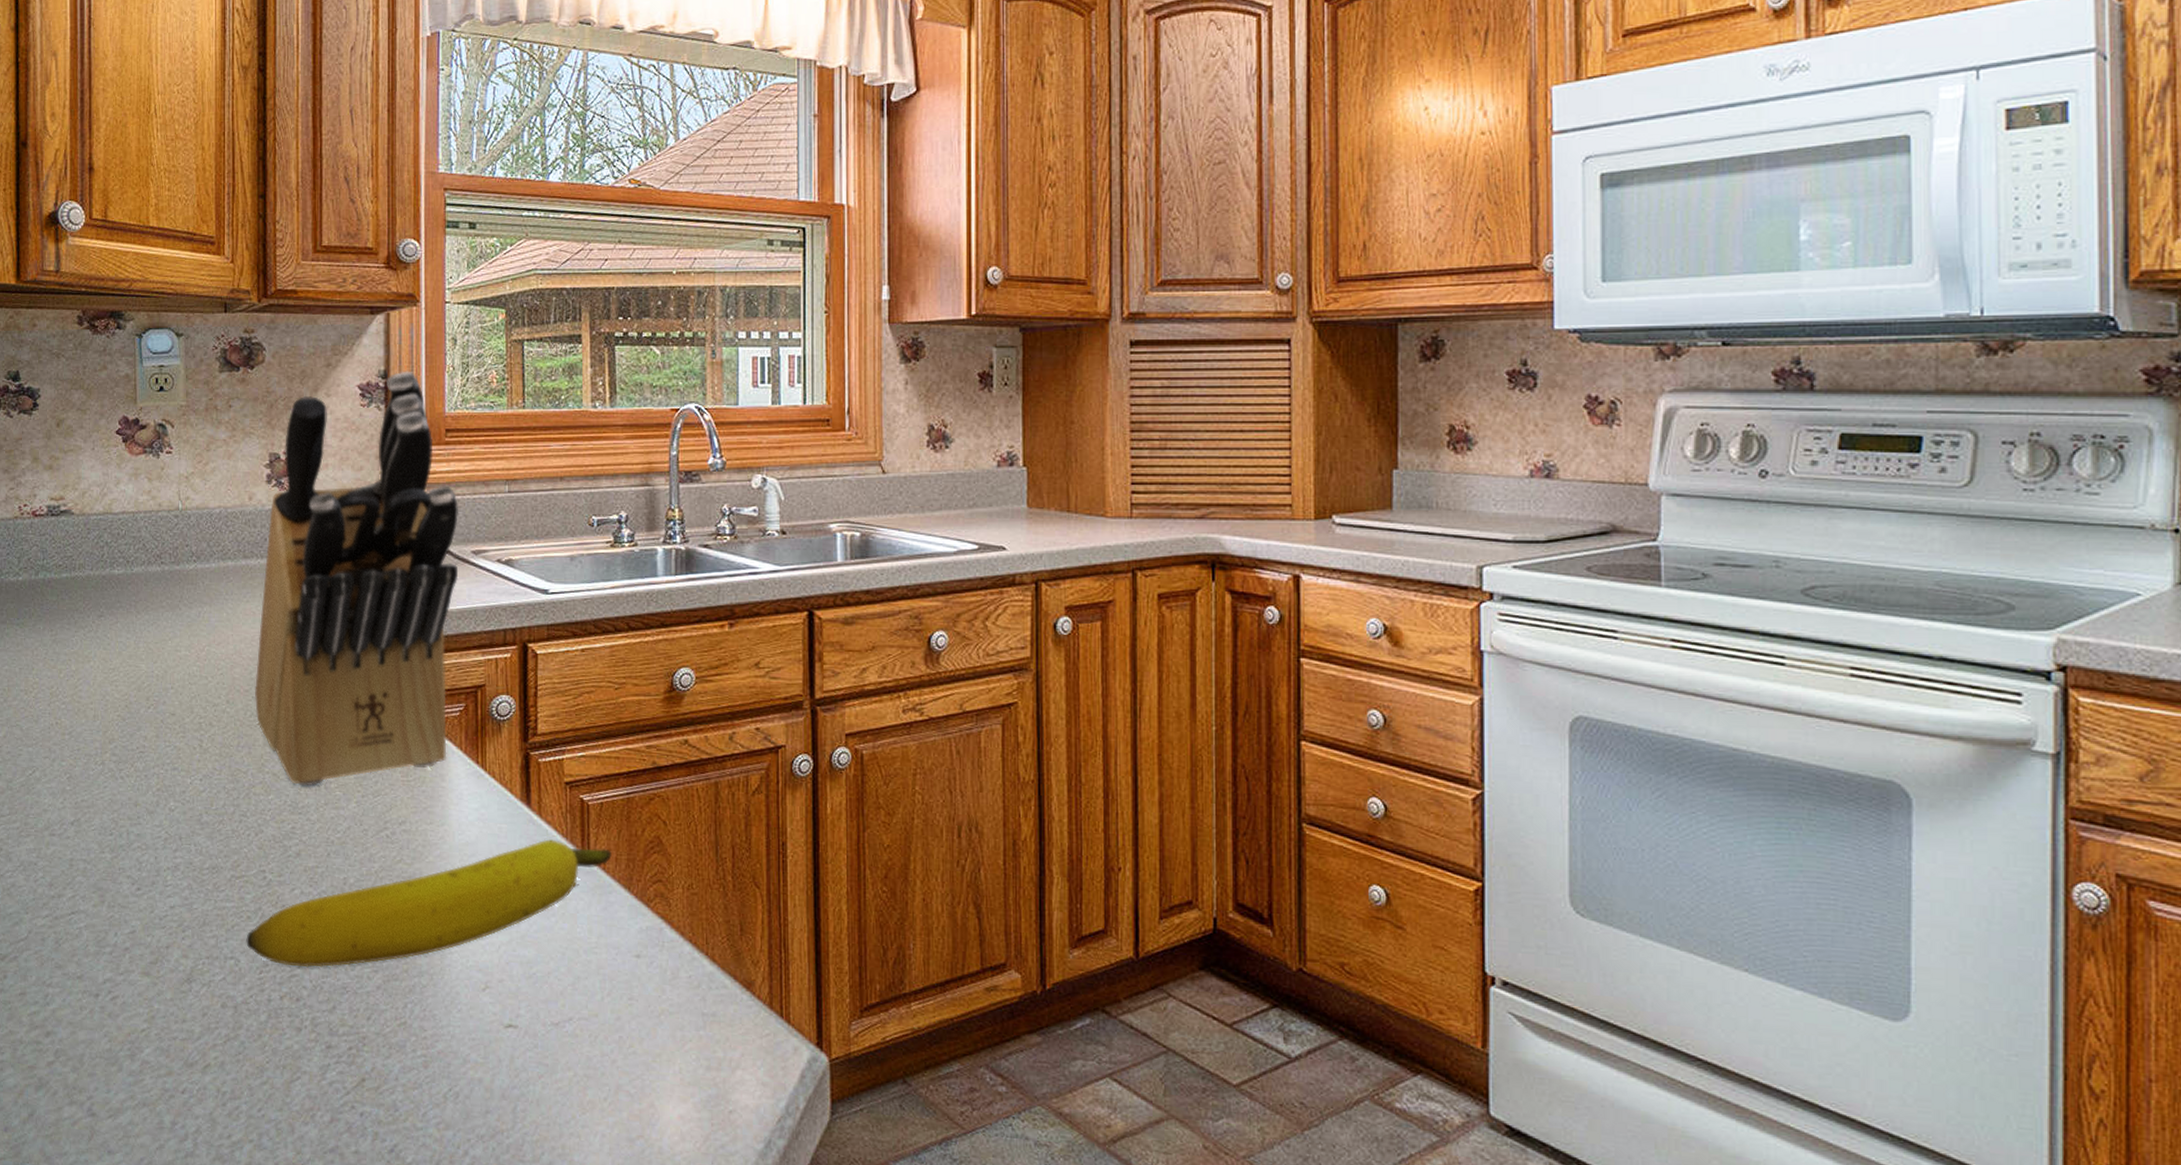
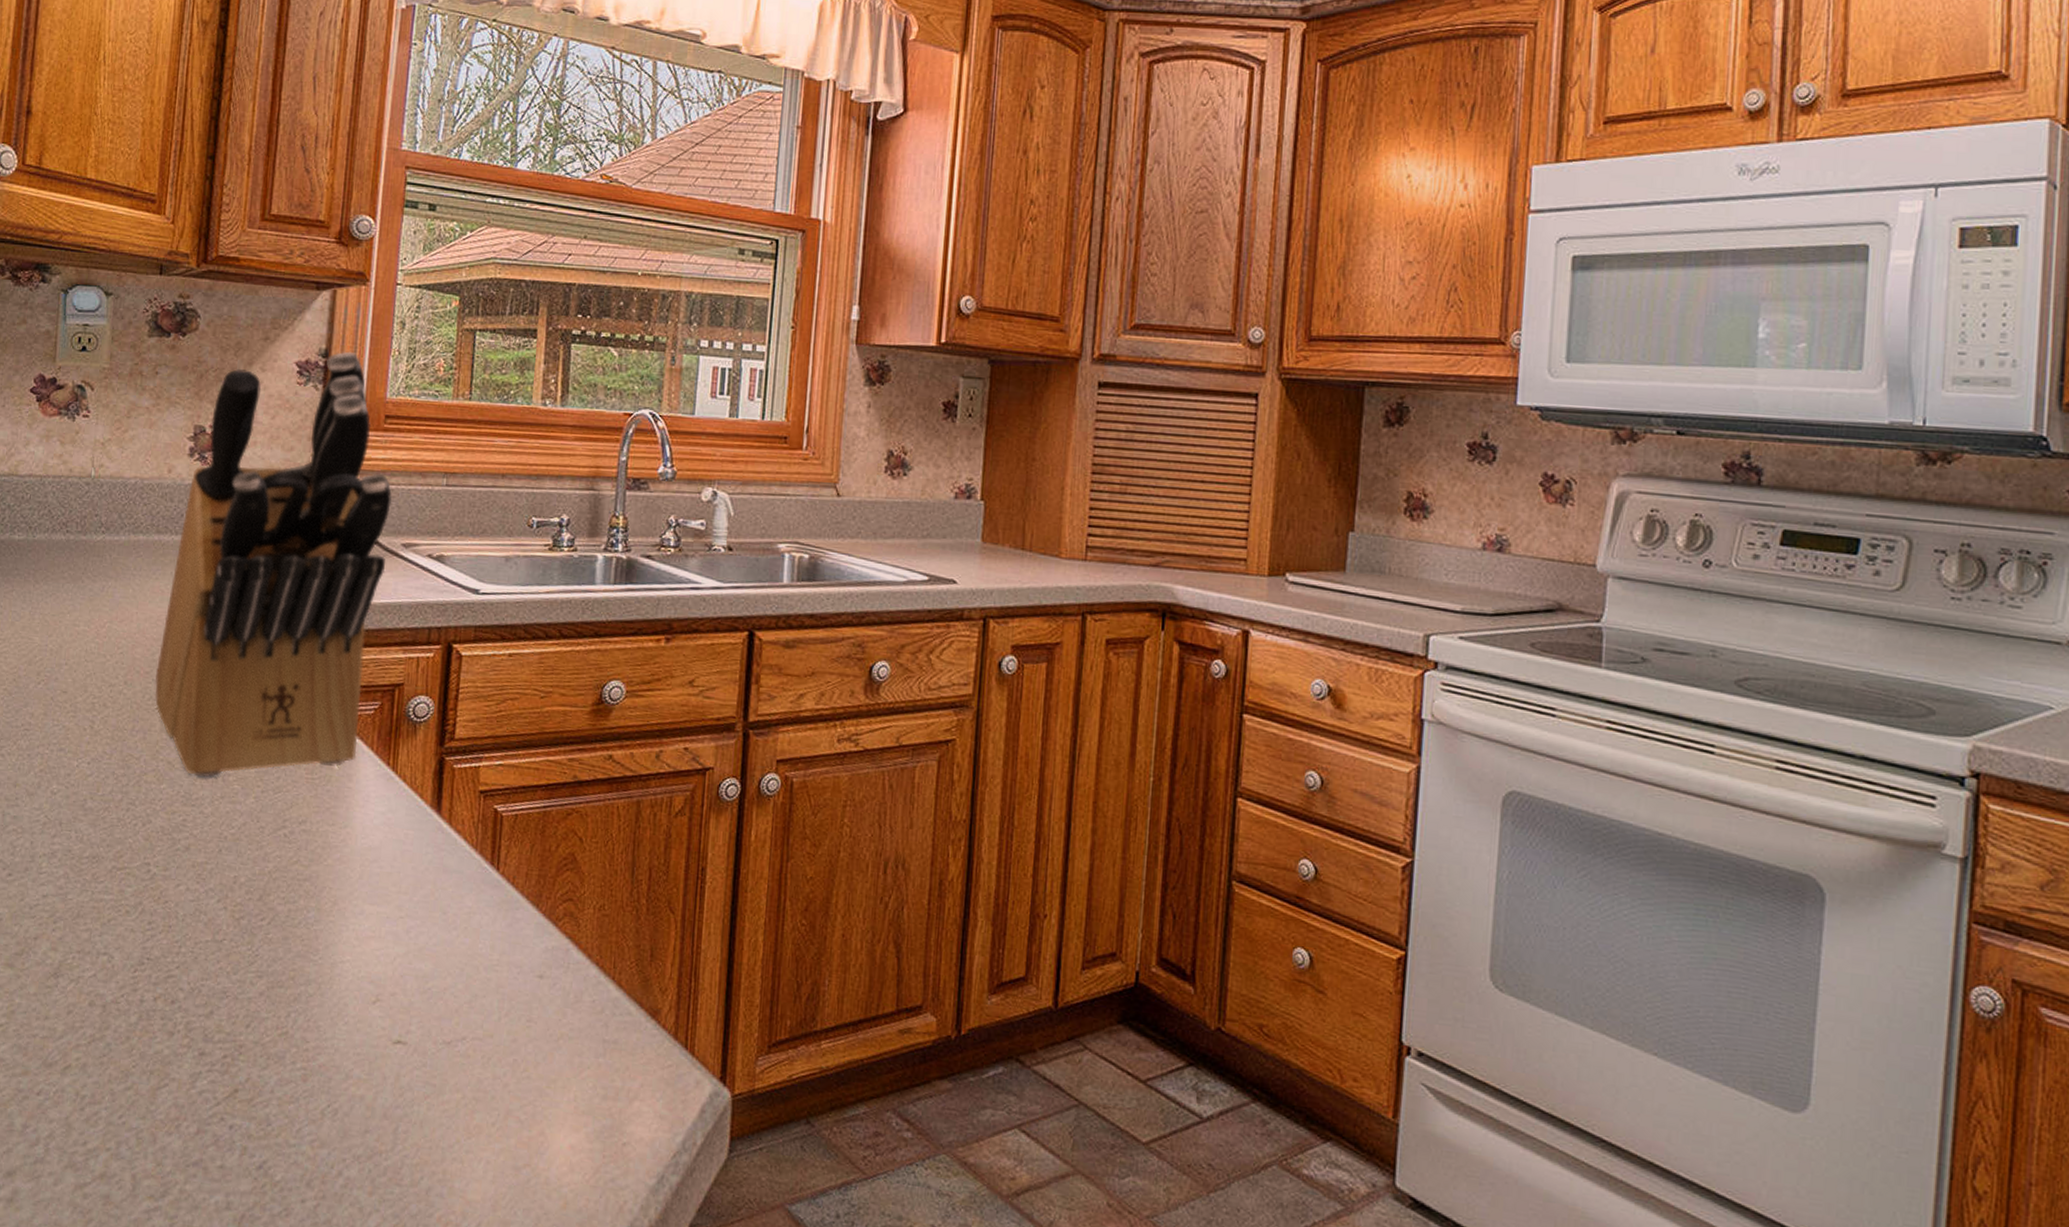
banana: present [246,839,612,968] -> none [122,849,523,970]

